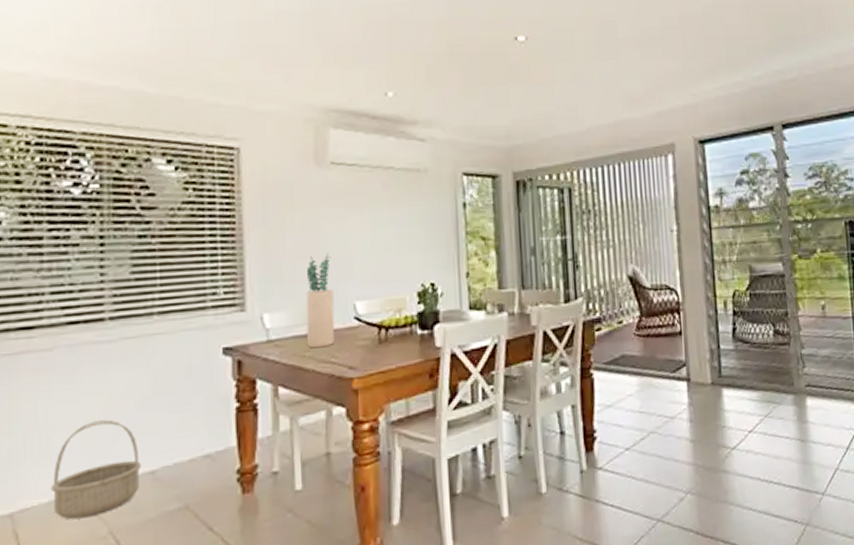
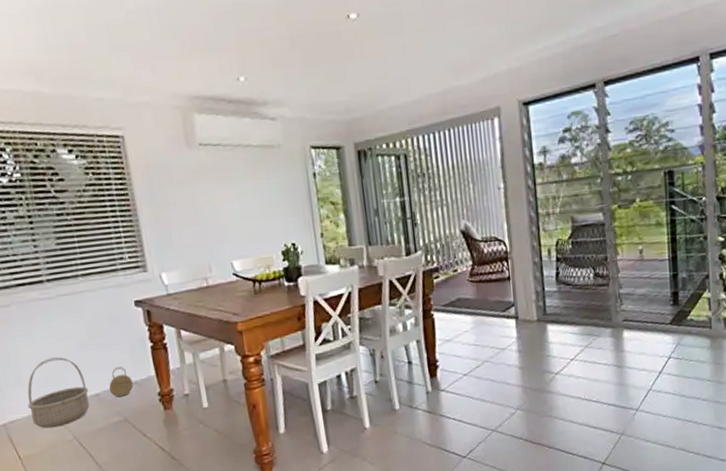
handbag: none [170,434,205,476] -> present [108,367,133,397]
vase: present [305,252,335,349] -> none [191,221,220,300]

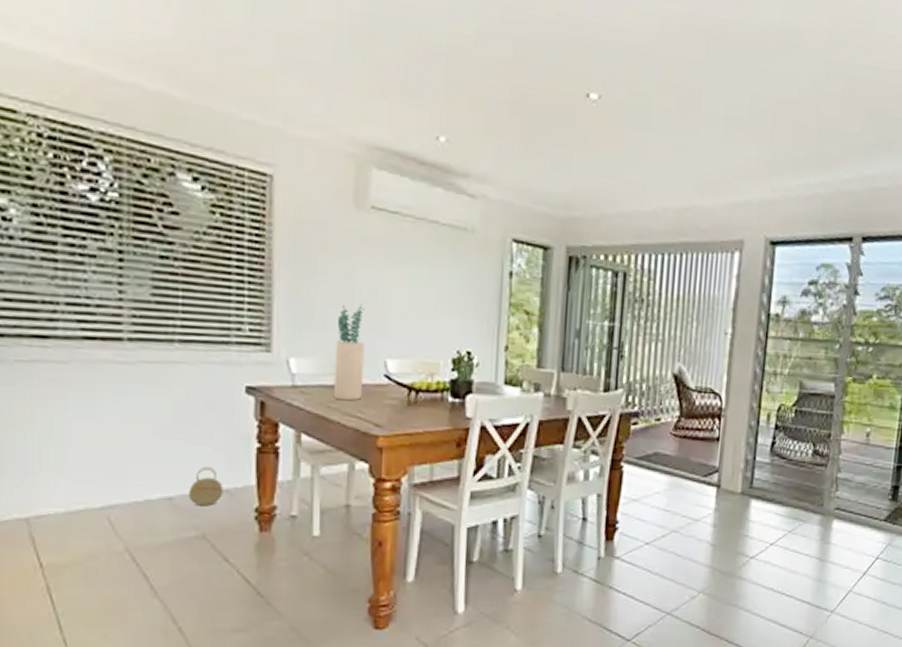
basket: present [27,357,90,429] -> none [67,440,160,533]
vase: none [191,221,220,300] -> present [333,303,365,401]

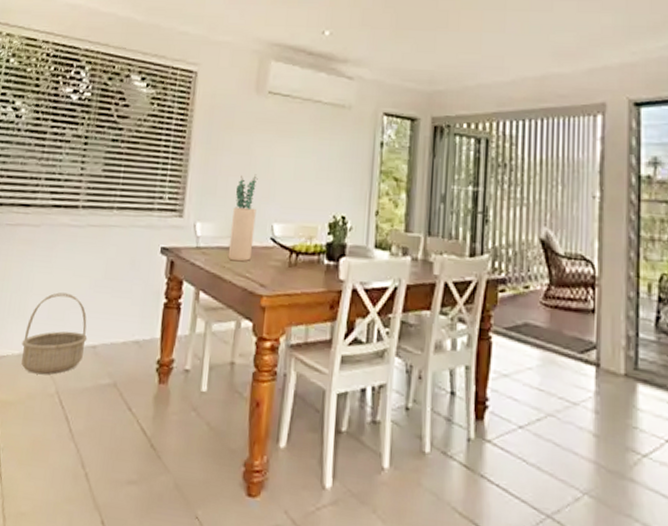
basket: none [67,440,160,533] -> present [21,292,88,375]
handbag: present [188,467,223,506] -> none [107,319,135,356]

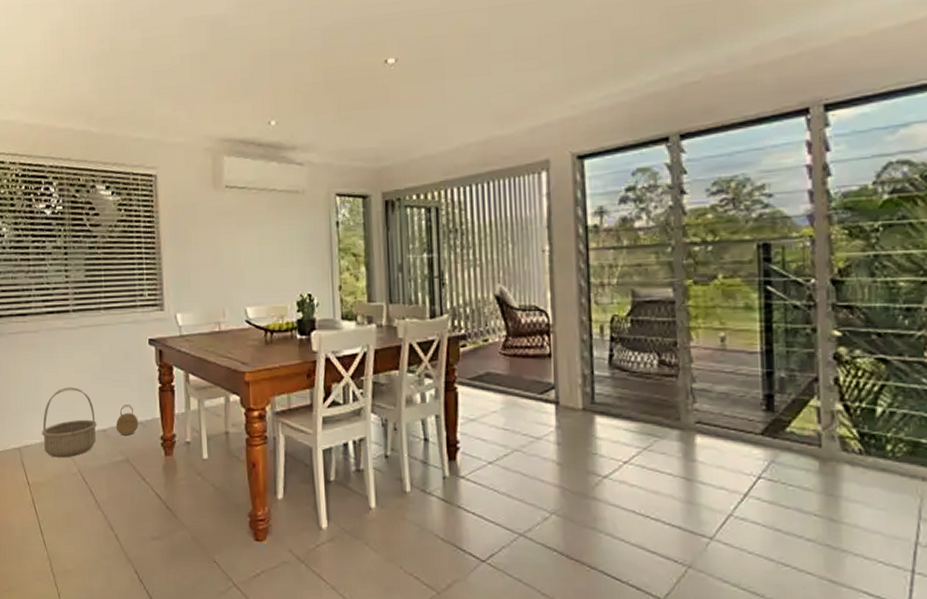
handbag: none [107,319,135,356] -> present [115,405,138,436]
vase: present [227,174,258,262] -> none [208,264,231,345]

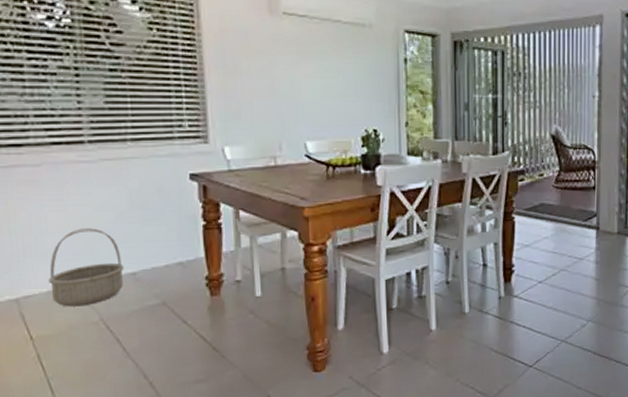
handbag: present [115,405,138,436] -> none [148,245,178,278]

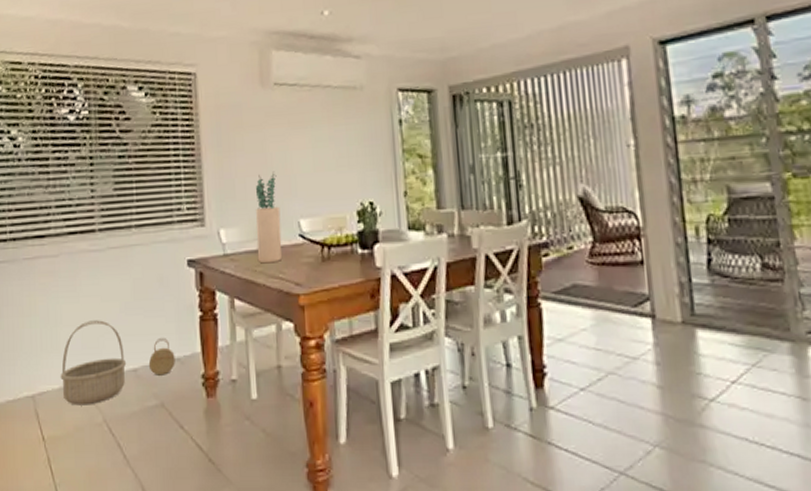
handbag: none [148,245,178,278] -> present [148,338,175,376]
vase: none [261,96,289,180] -> present [255,171,283,264]

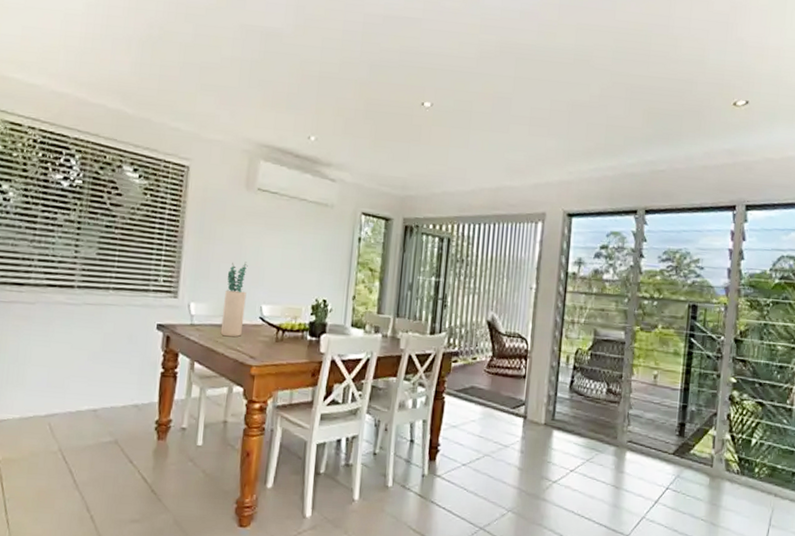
basket: present [60,320,127,406] -> none [22,363,88,435]
handbag: present [148,338,175,376] -> none [108,386,134,418]

